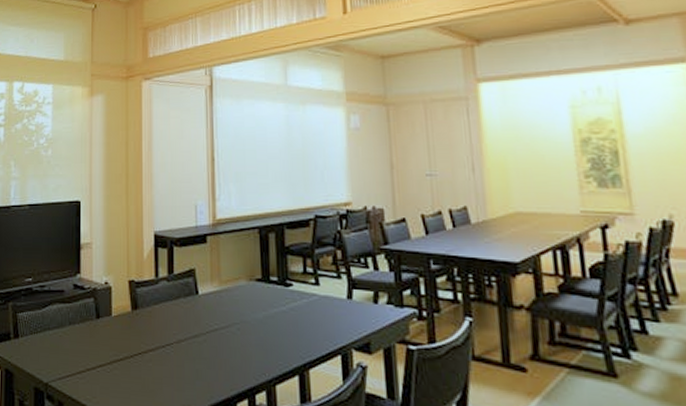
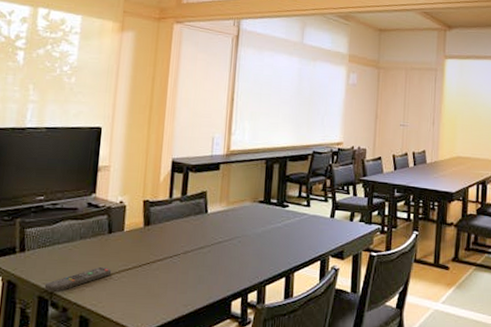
remote control: none [39,356,103,384] -> present [44,266,112,293]

